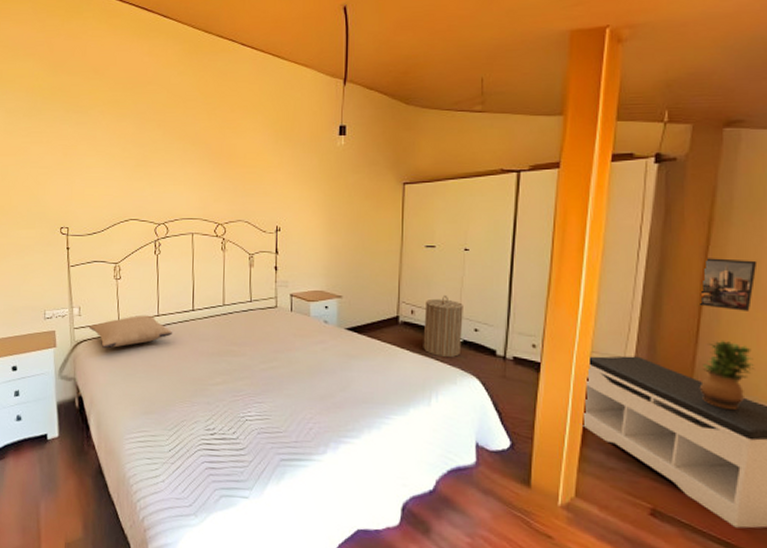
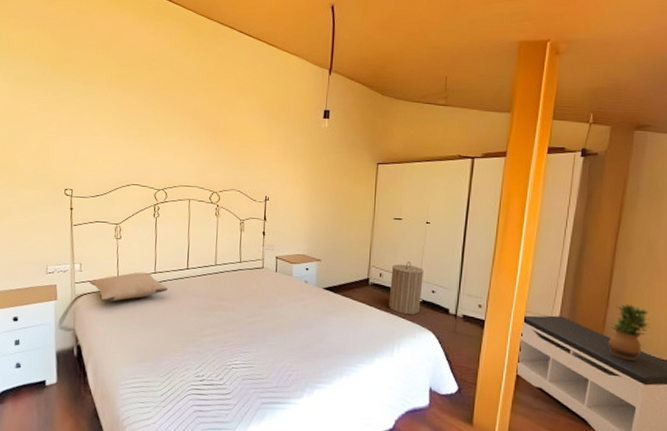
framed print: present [700,258,758,311] -> none [611,236,656,281]

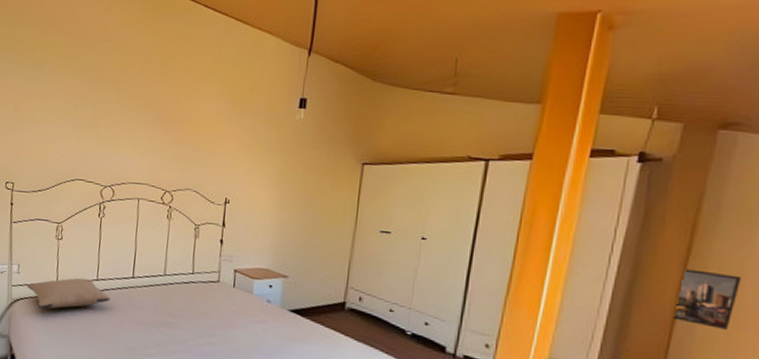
laundry hamper: present [388,261,424,315] -> none [368,283,415,351]
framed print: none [611,236,656,281] -> present [673,269,742,330]

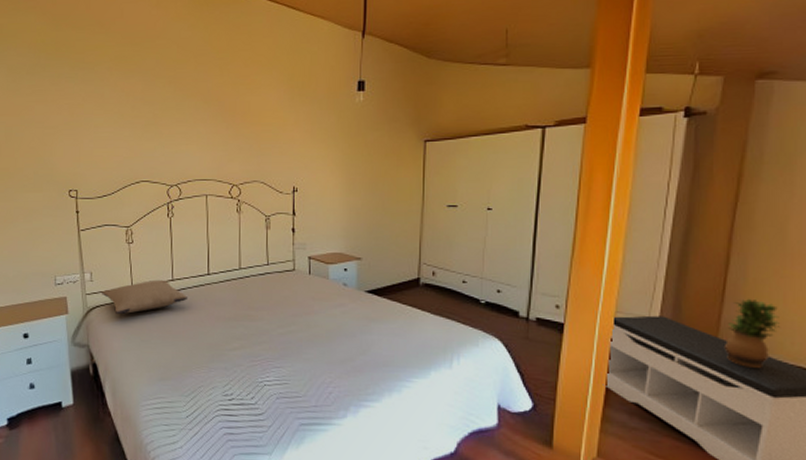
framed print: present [673,269,742,330] -> none [727,215,786,269]

